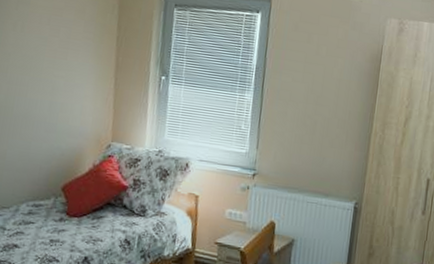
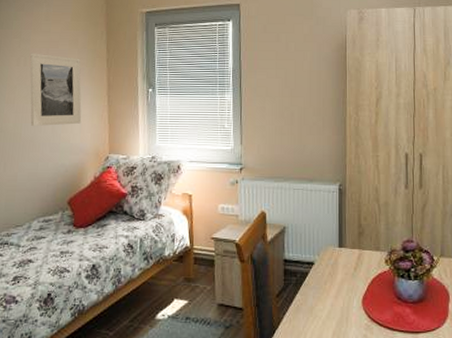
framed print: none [24,18,87,105] -> present [29,53,82,126]

